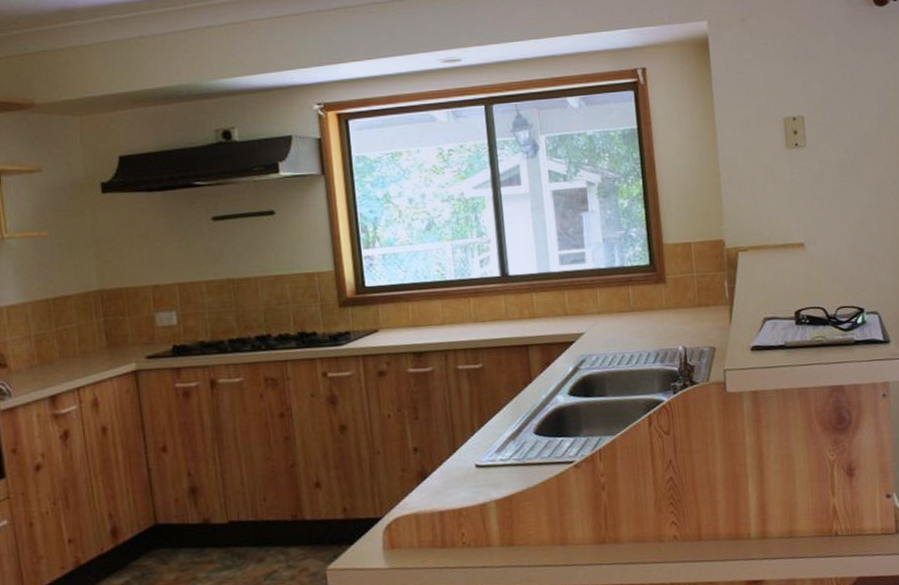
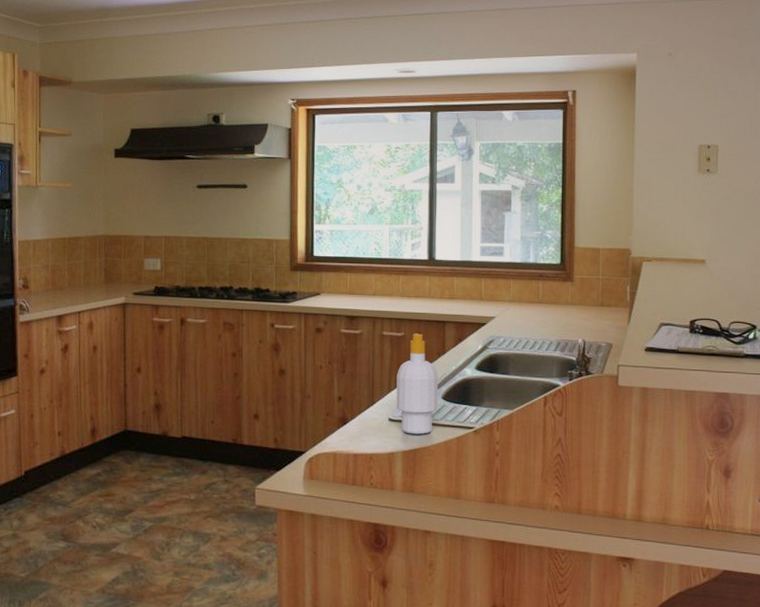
soap bottle: none [479,362,531,480] -> present [396,333,438,435]

